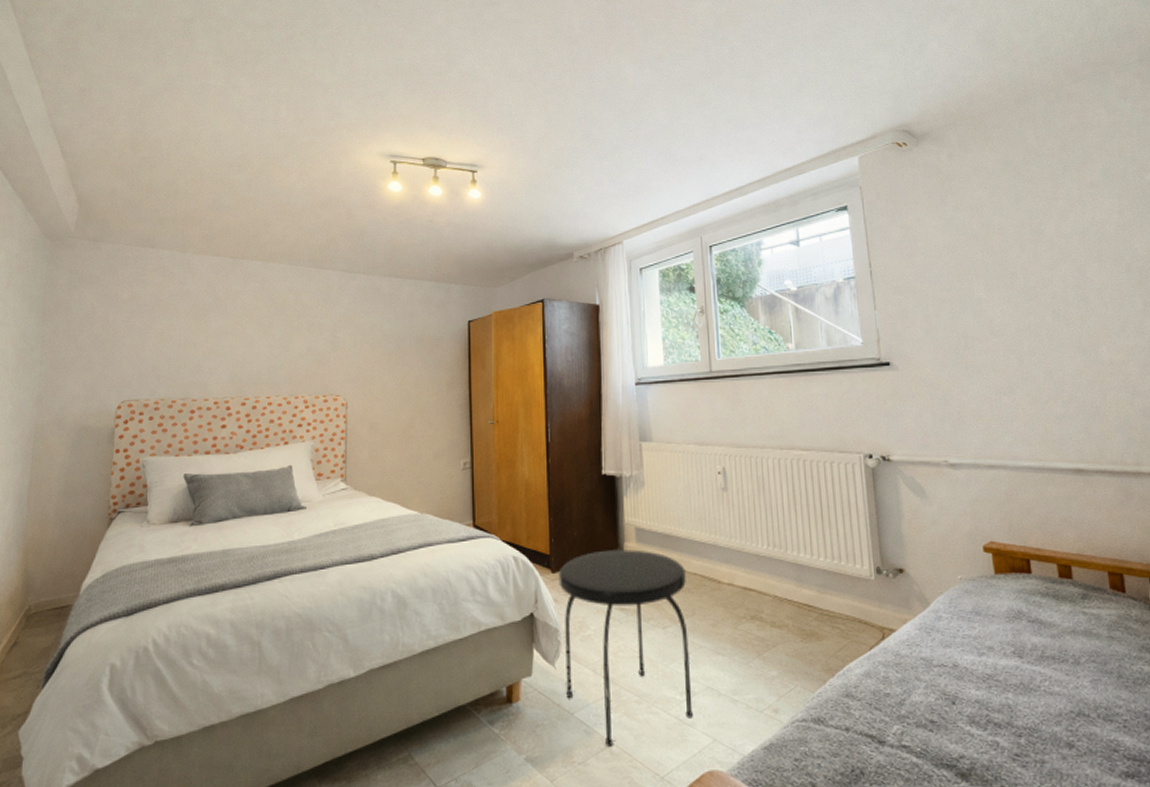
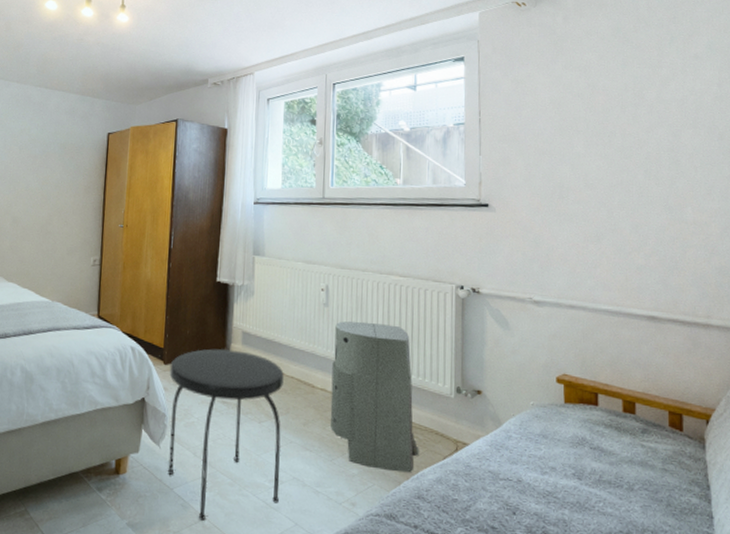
air purifier: none [737,504,843,669] -> present [330,321,419,473]

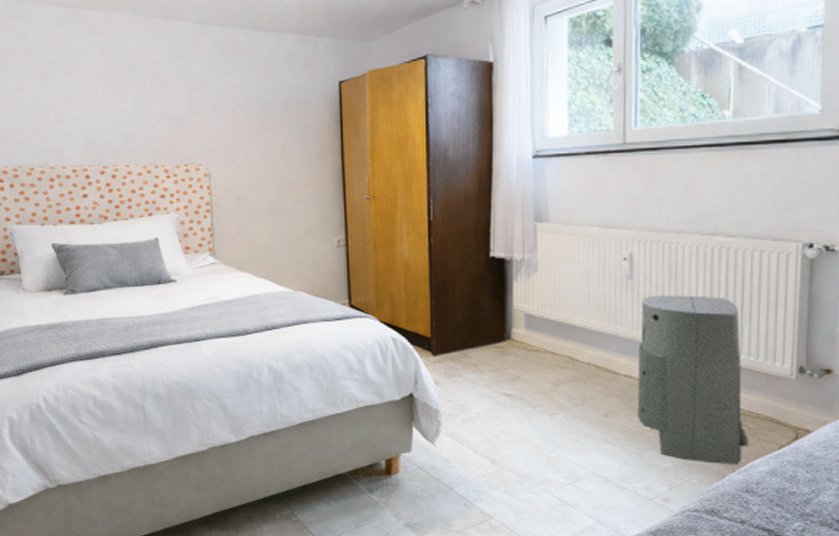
side table: present [168,349,285,521] -> none [440,335,580,520]

